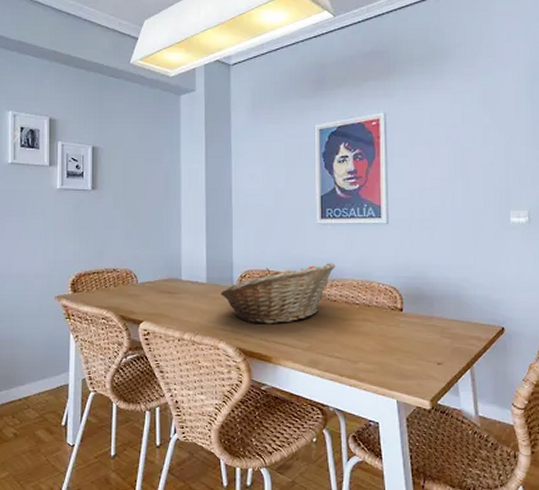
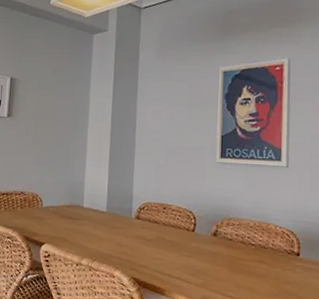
fruit basket: present [220,263,336,324] -> none [119,201,233,258]

